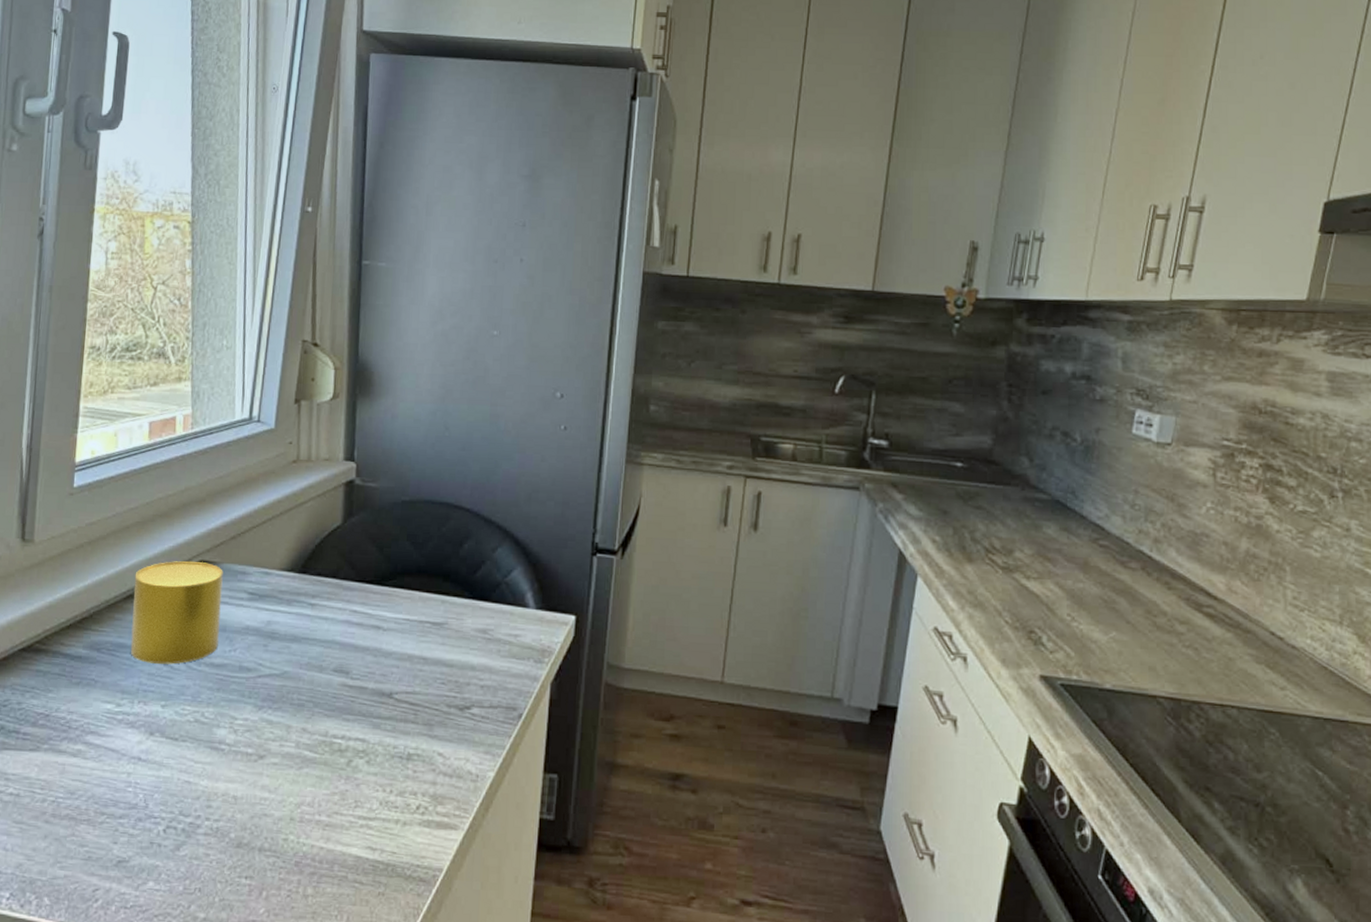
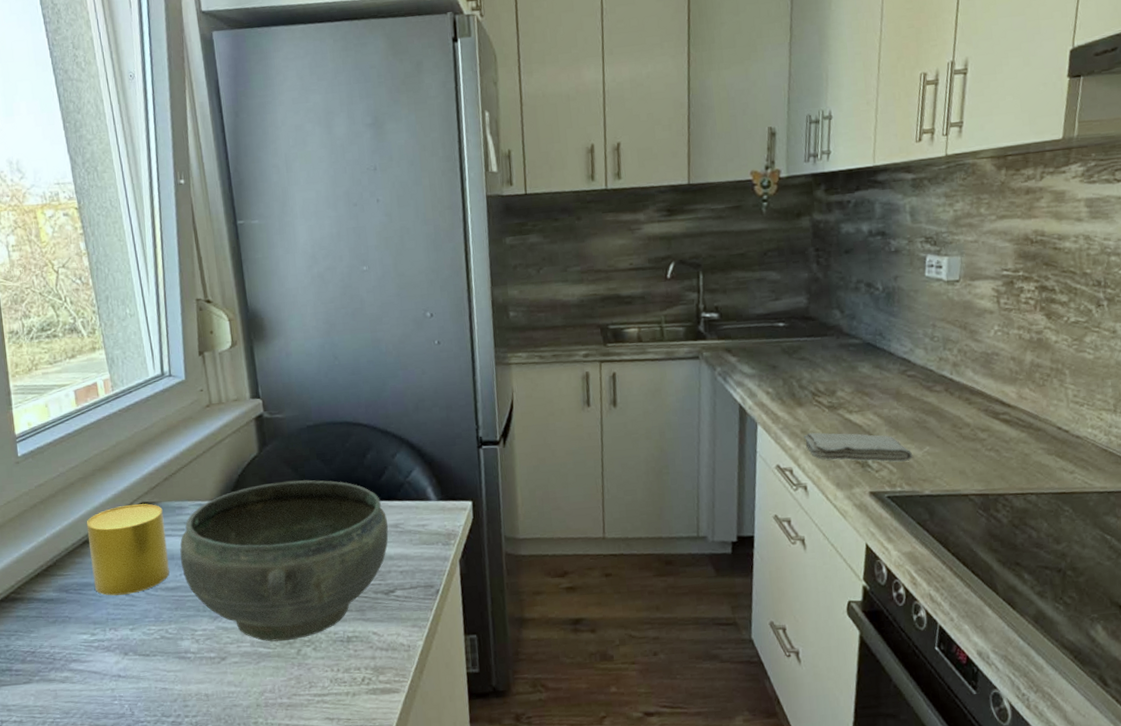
bowl: none [233,560,475,748] -> present [180,480,389,642]
washcloth: none [970,594,1096,645] -> present [803,432,913,462]

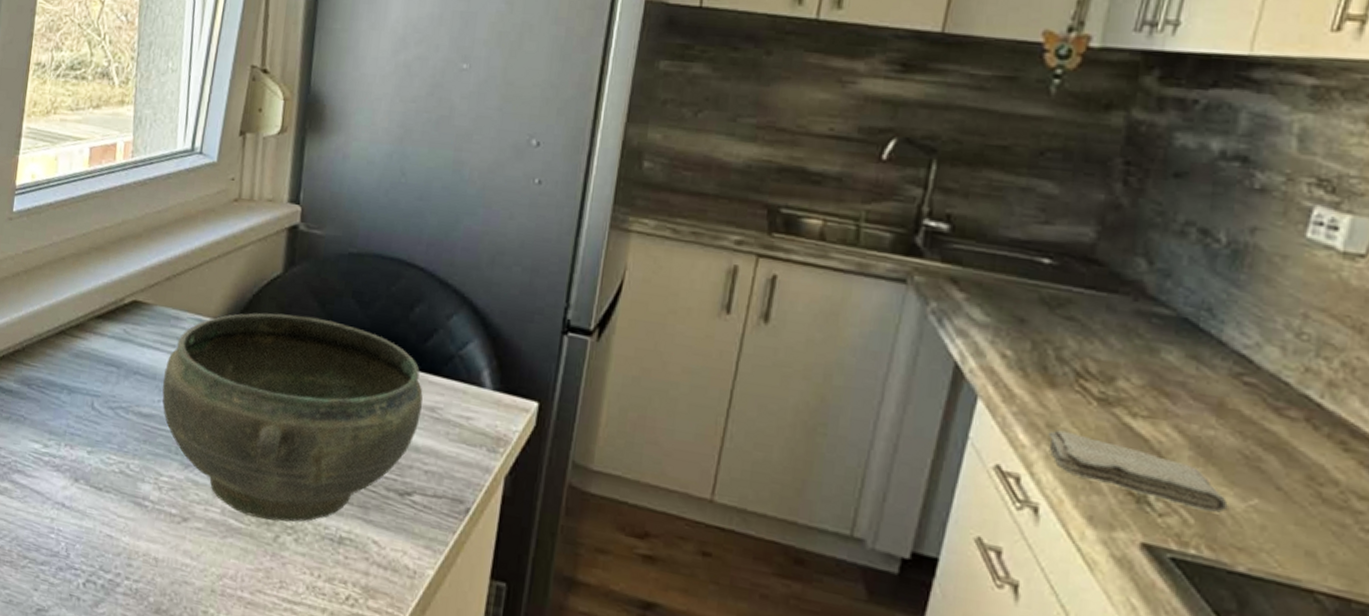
cup: present [86,503,170,596] -> none [59,298,156,409]

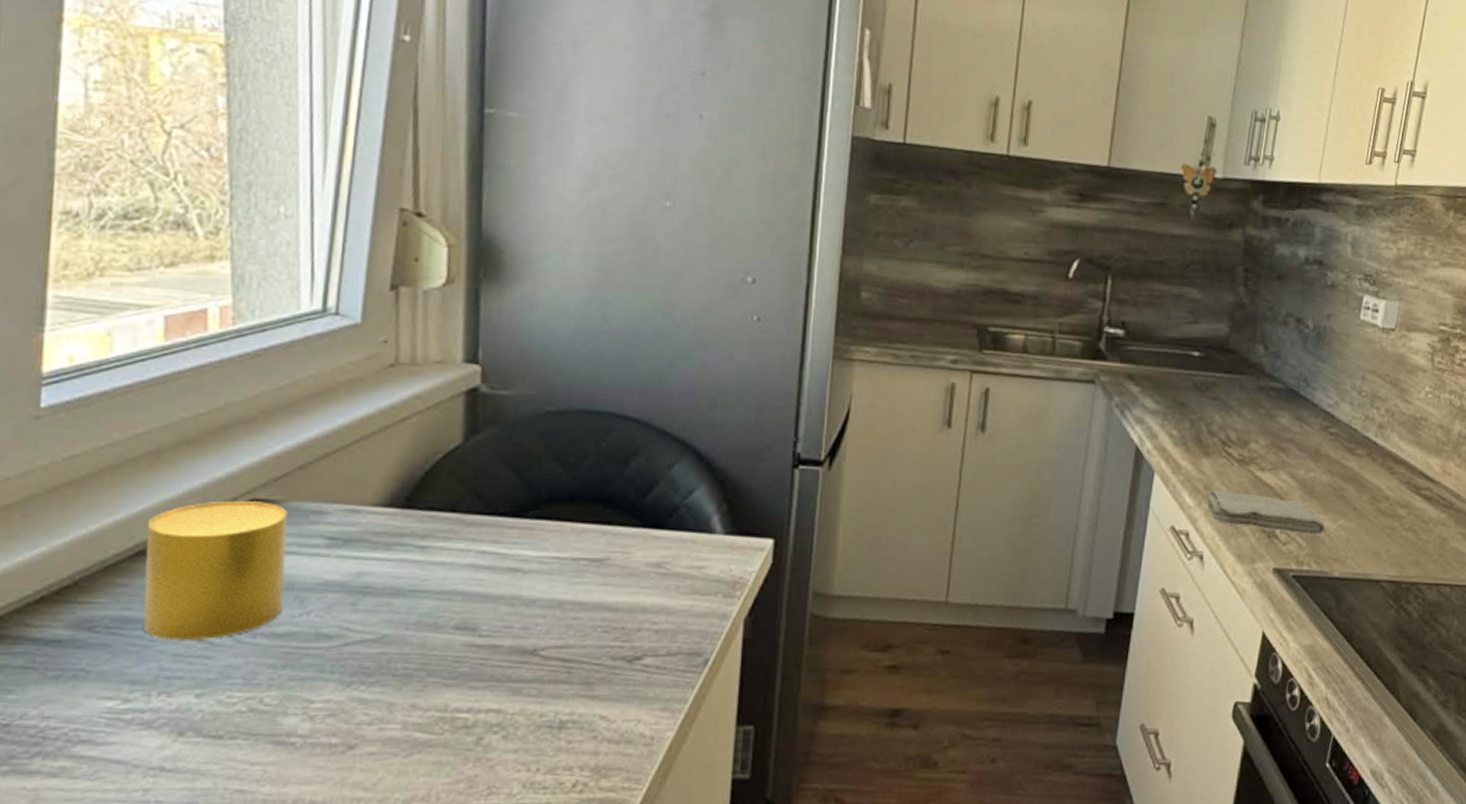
cup: none [59,298,156,409] -> present [142,500,288,641]
bowl: present [162,312,423,522] -> none [305,487,647,724]

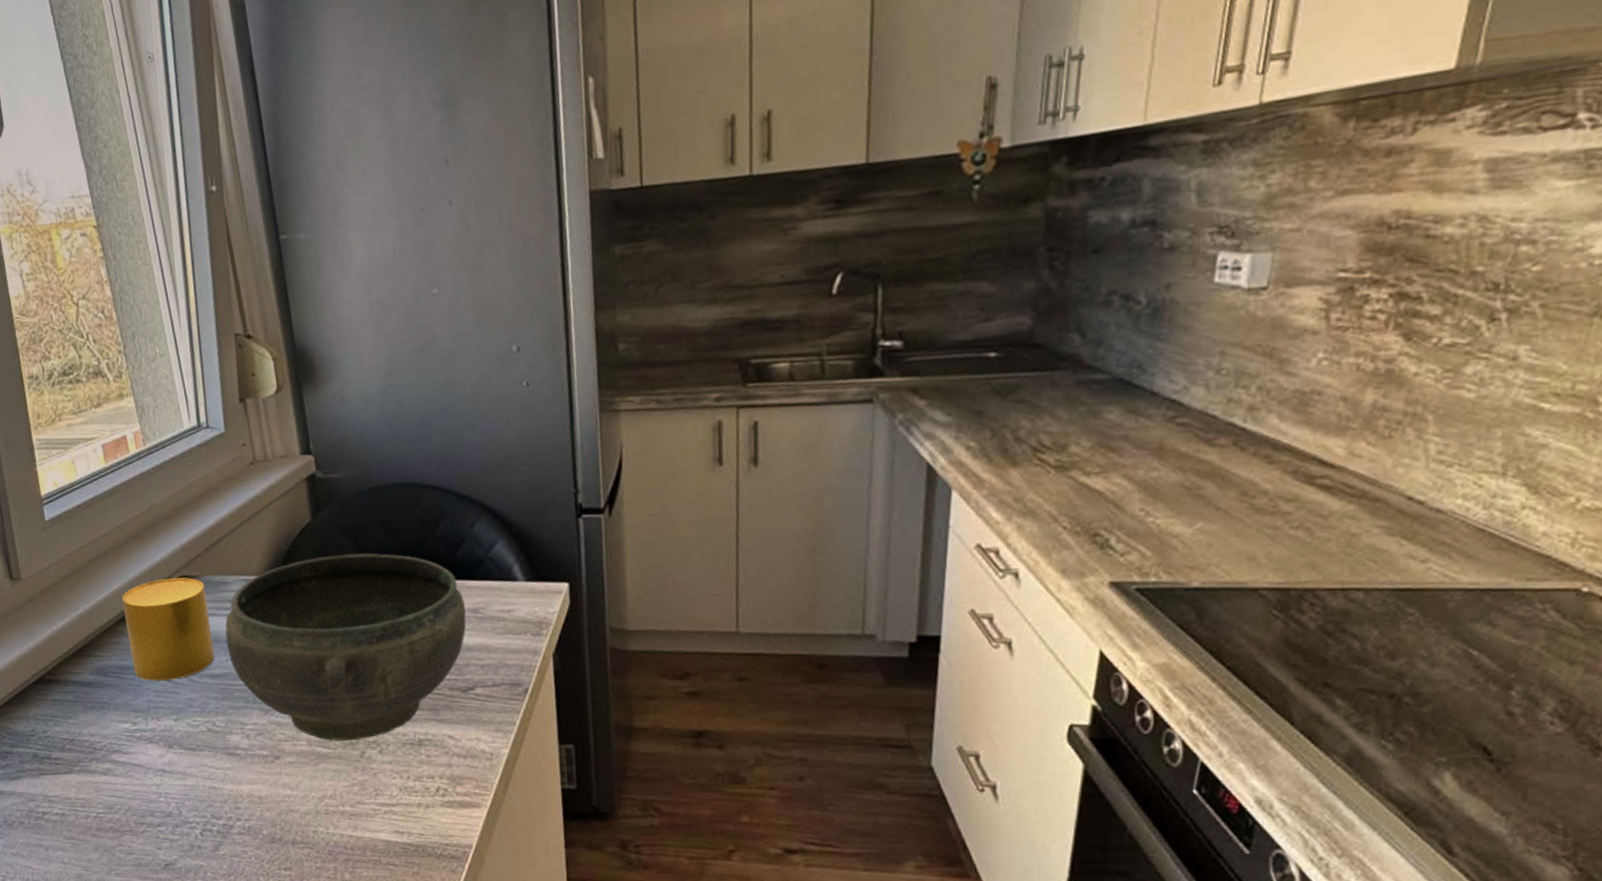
bowl: none [305,487,647,724] -> present [225,553,467,741]
washcloth: present [1206,489,1326,535] -> none [1017,501,1178,543]

